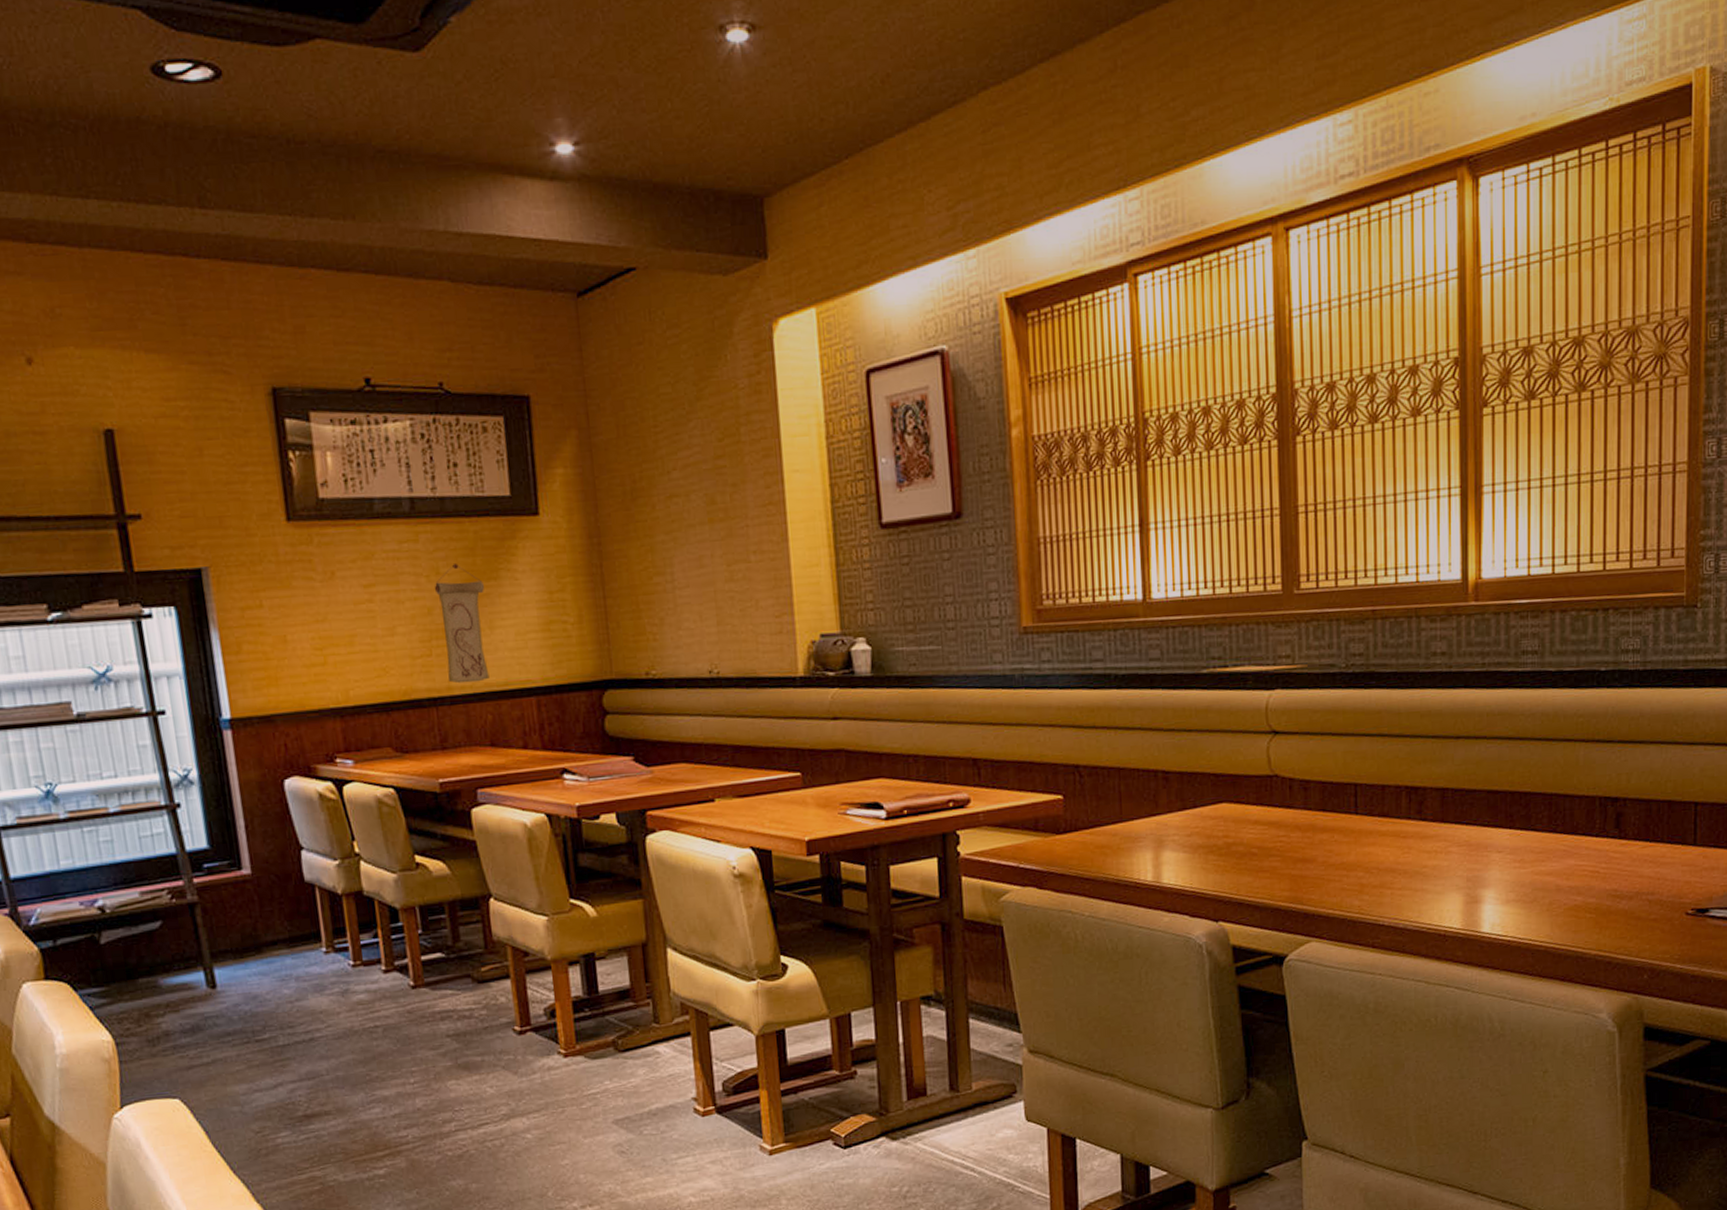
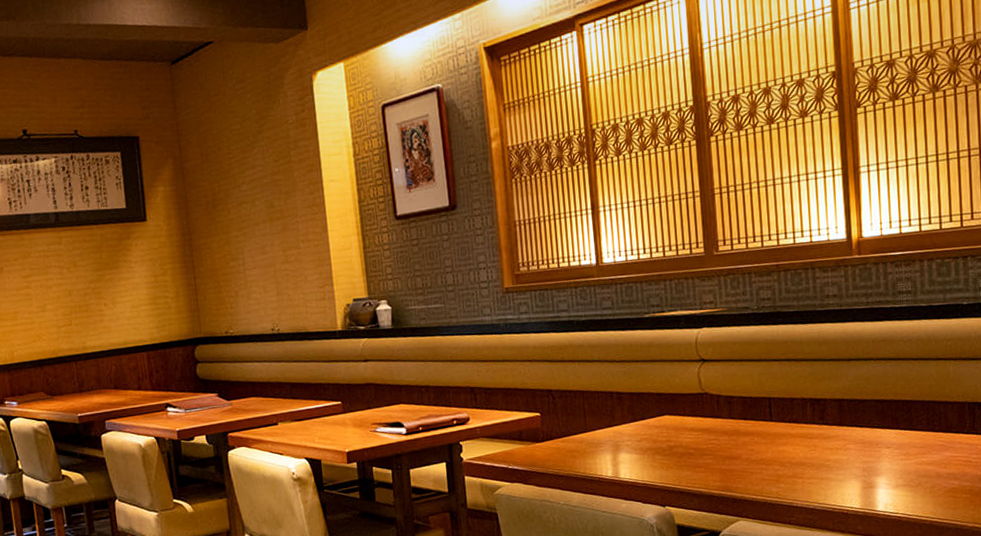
wall scroll: present [434,564,490,684] -> none [73,258,113,344]

